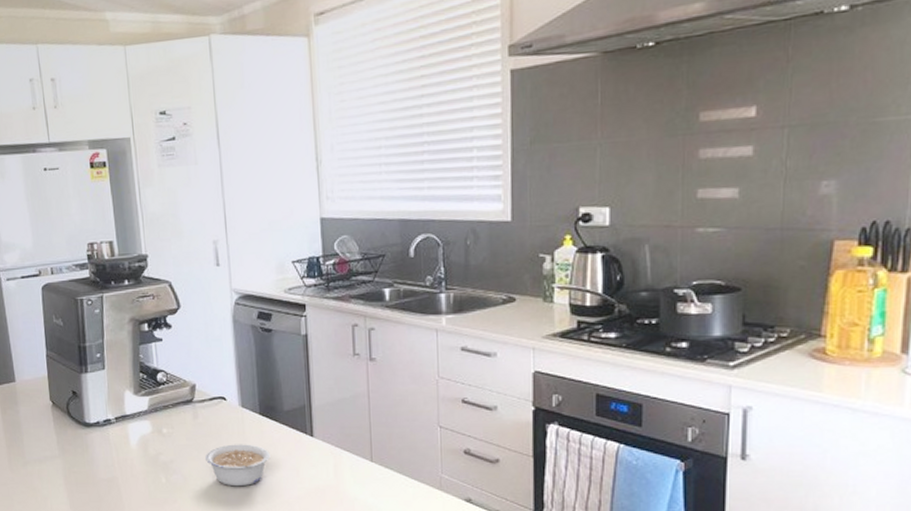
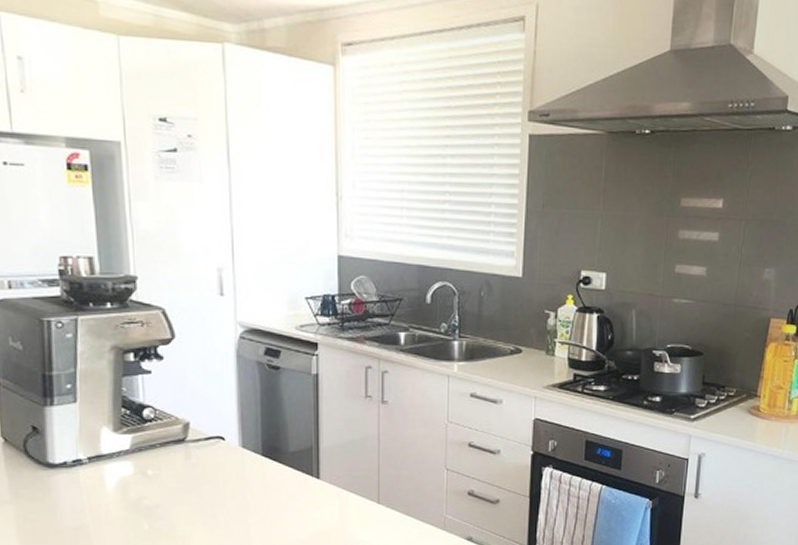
legume: present [204,444,271,487] -> none [196,486,272,532]

